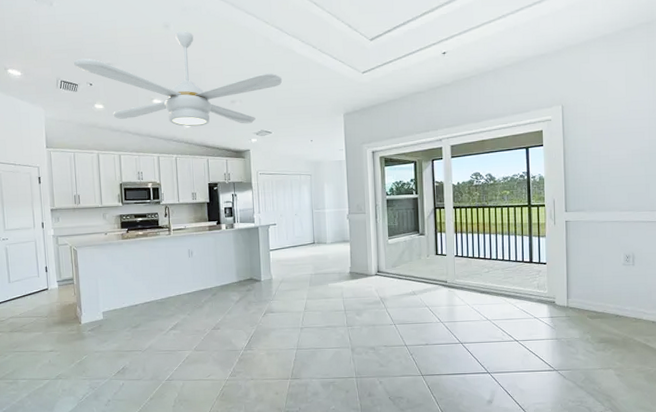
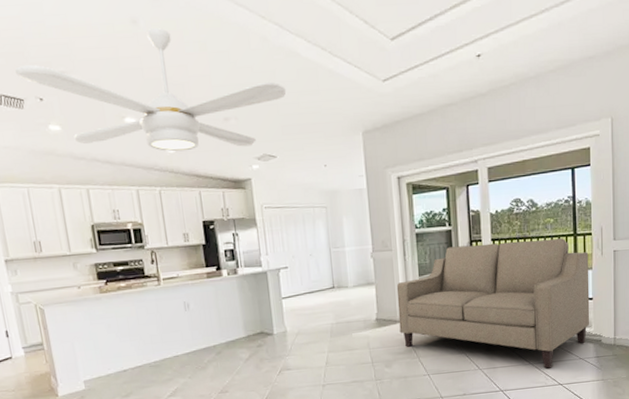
sofa: none [368,208,544,325] -> present [396,238,590,369]

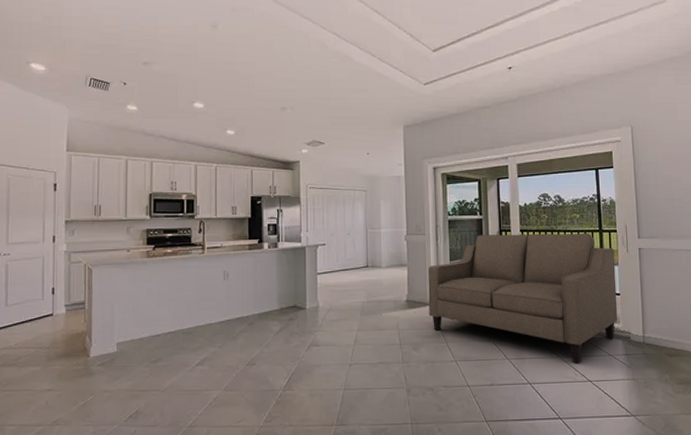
ceiling fan: present [14,28,287,152] -> none [106,32,339,134]

